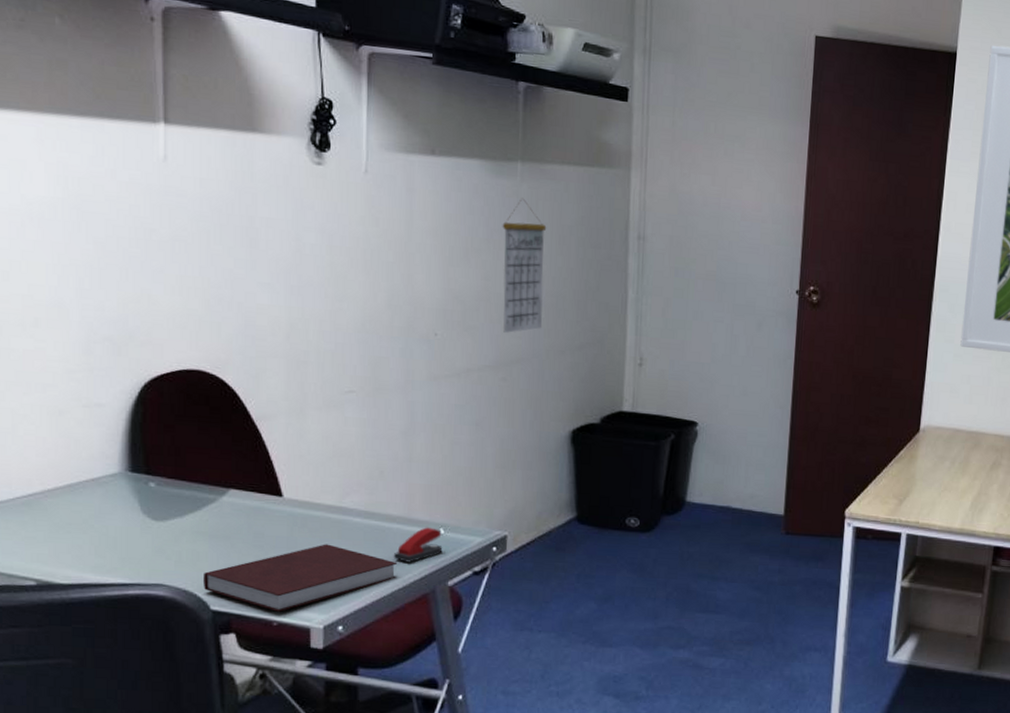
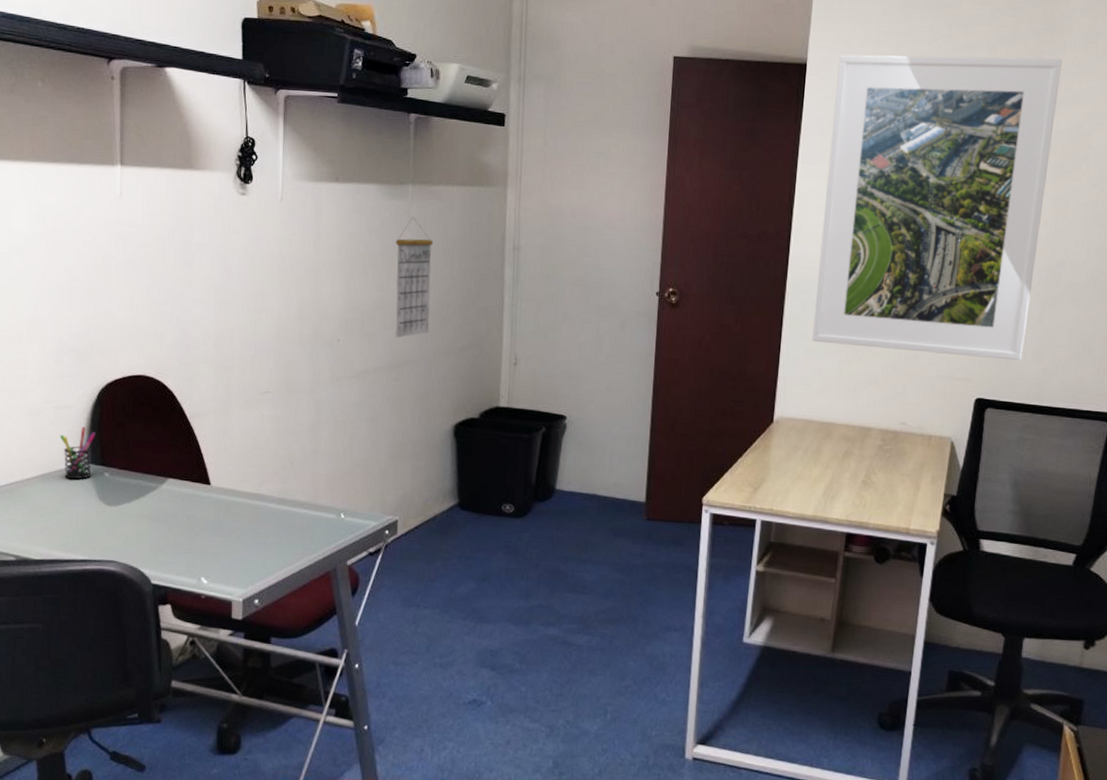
pen holder: none [91,429,137,490] -> present [60,427,96,480]
notebook: present [204,544,398,612] -> none [146,526,305,586]
stapler: present [394,527,443,563] -> none [302,512,343,544]

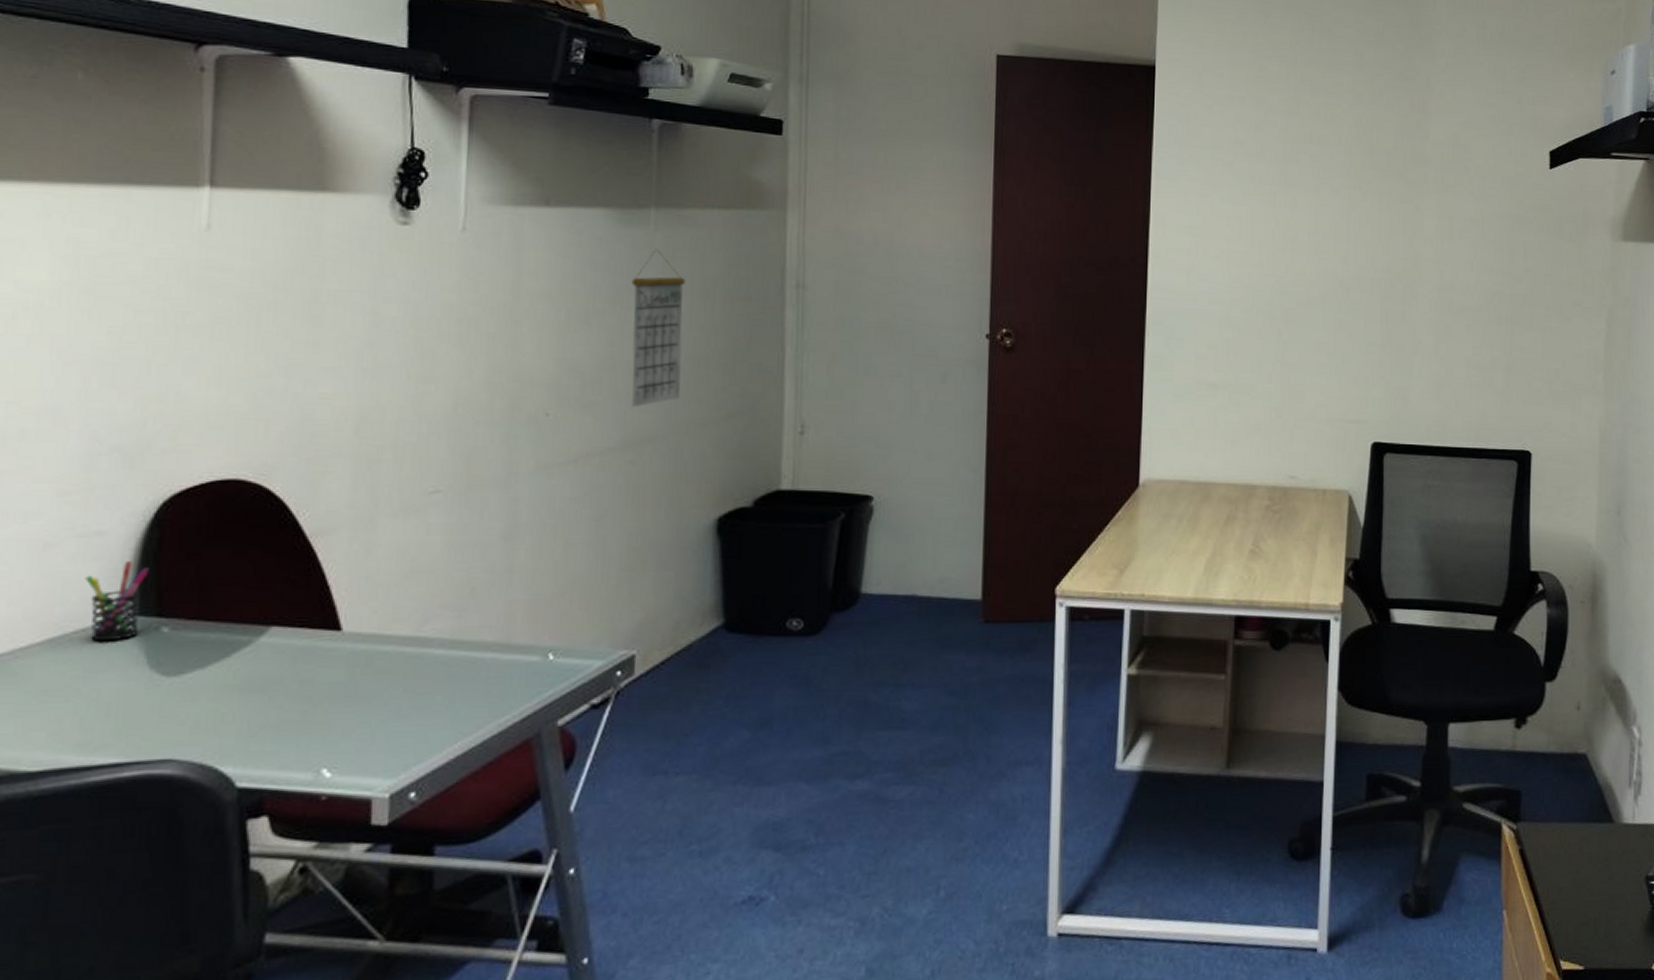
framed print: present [812,54,1062,361] -> none [1180,56,1433,397]

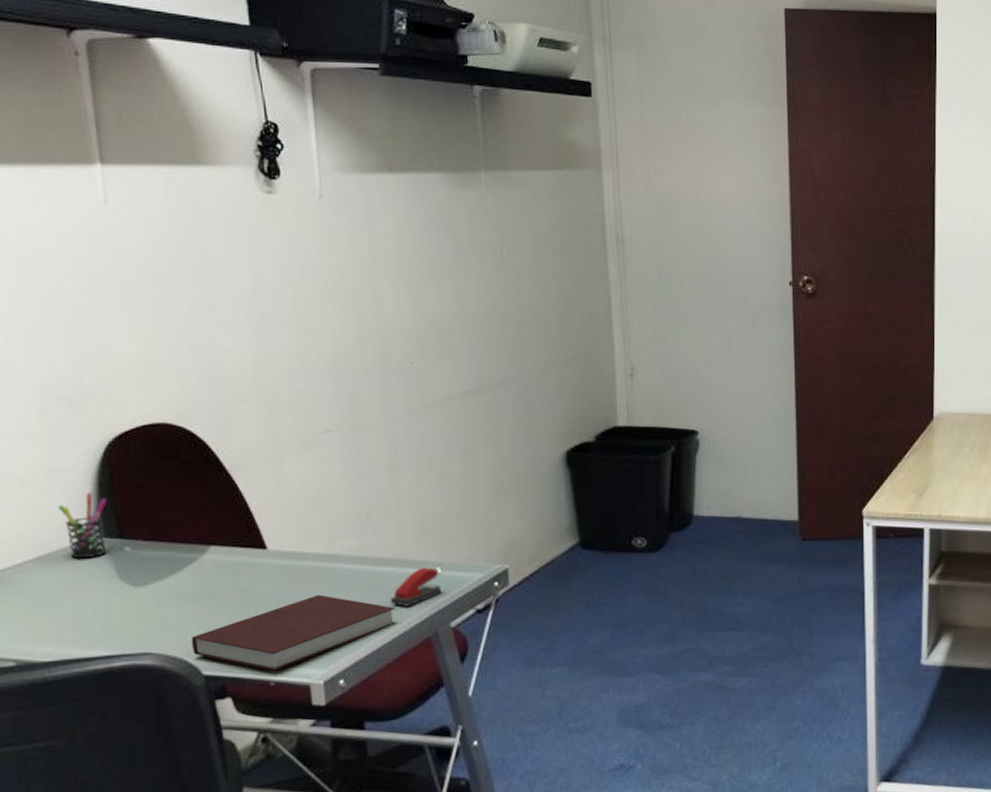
notebook: none [228,686,492,782] -> present [192,594,396,671]
stapler: none [487,653,552,701] -> present [391,567,442,607]
calendar: present [631,248,686,407] -> none [471,209,523,354]

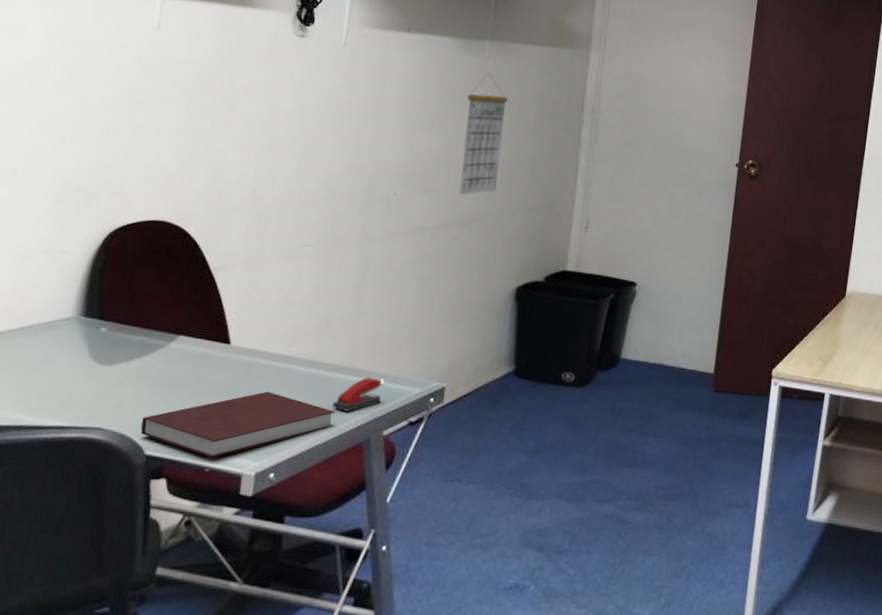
pen holder: present [58,493,107,559] -> none [49,275,96,334]
calendar: none [471,209,523,354] -> present [459,72,509,195]

